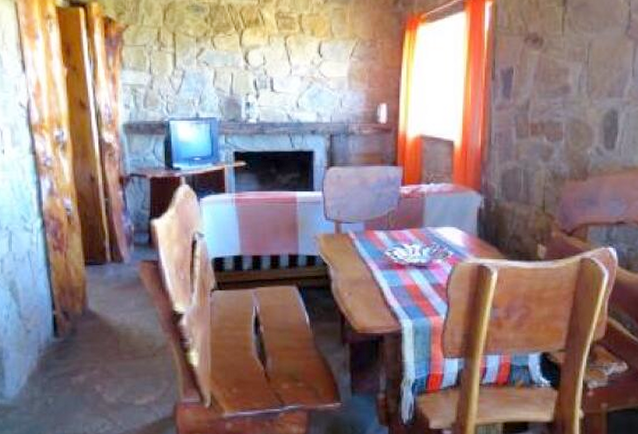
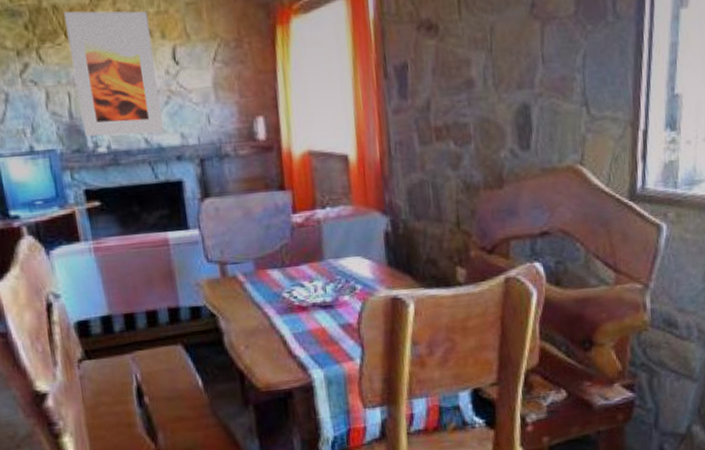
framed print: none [237,10,304,111] -> present [64,11,165,137]

